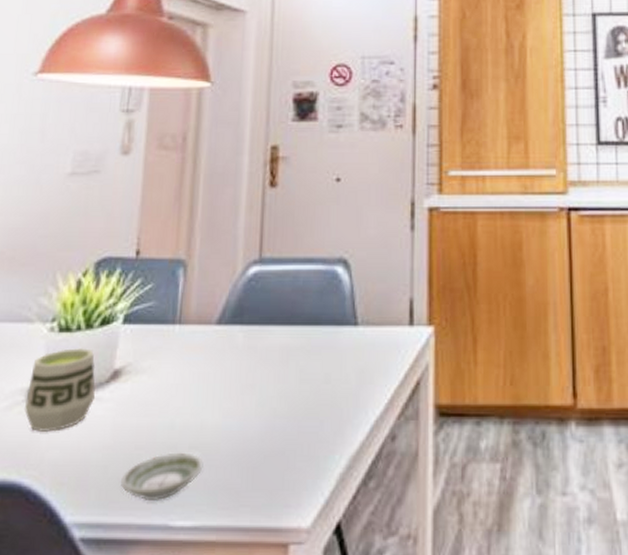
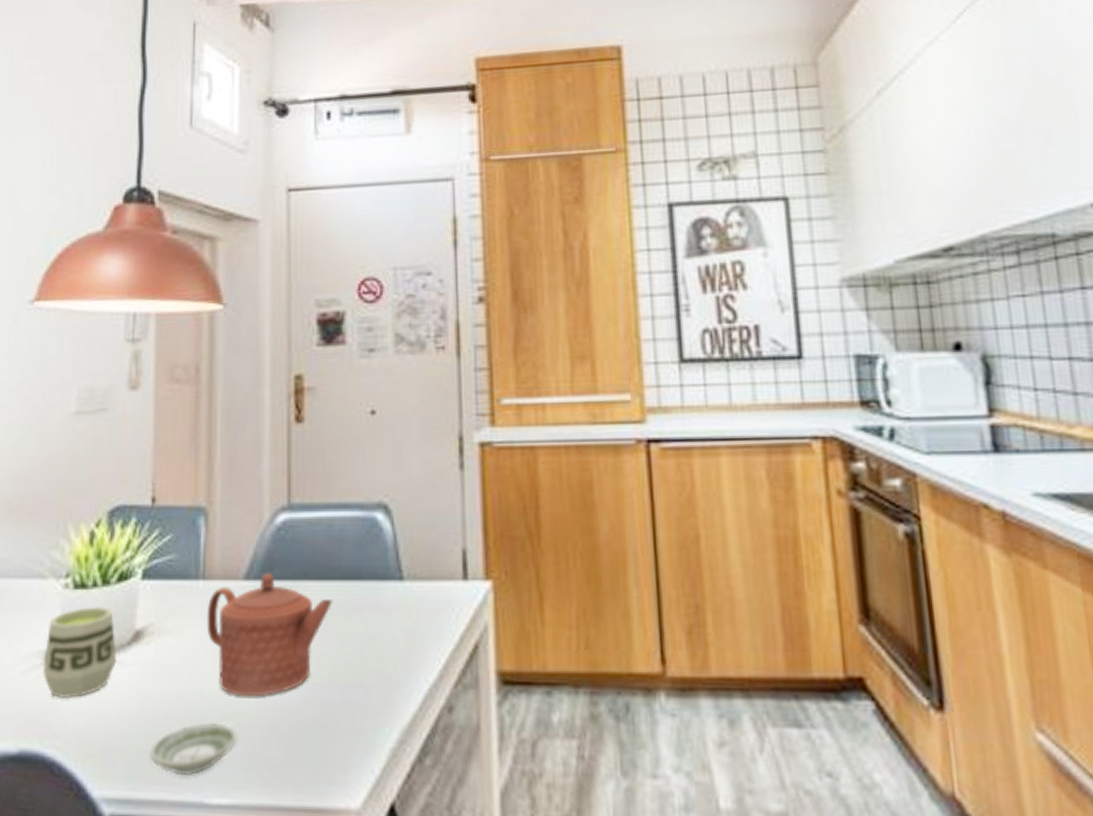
teapot: none [180,318,295,429] -> present [206,572,333,697]

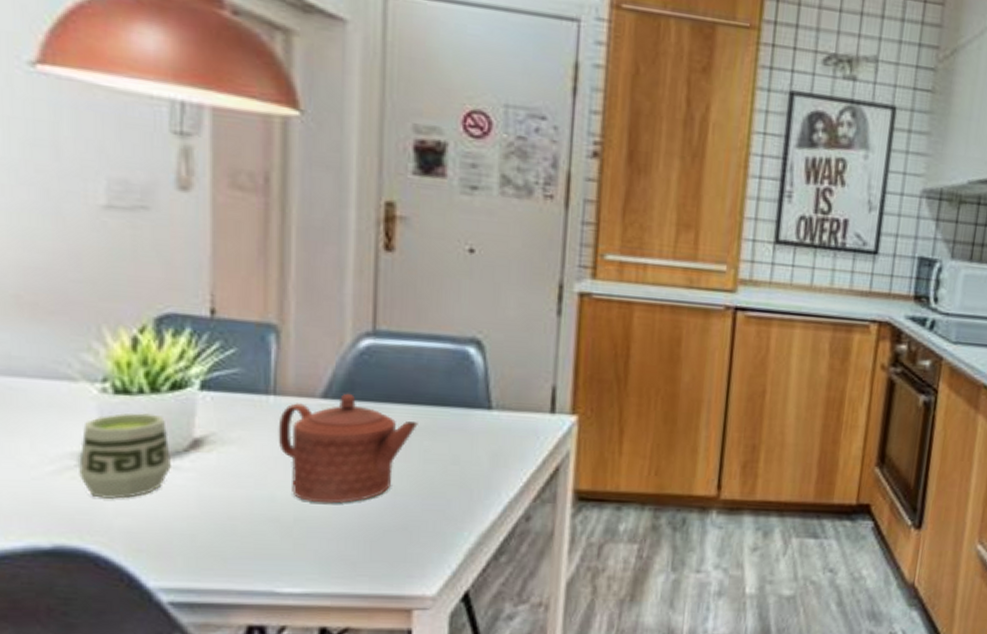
saucer: present [150,722,238,777] -> none [214,524,313,570]

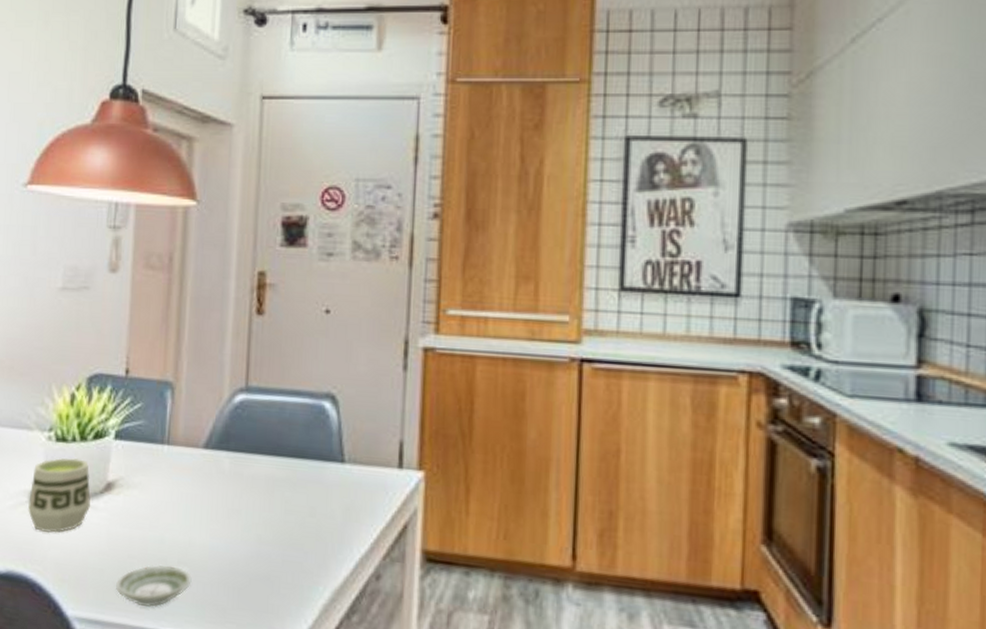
saucer: none [214,524,313,570] -> present [116,564,192,608]
teapot: present [278,393,418,504] -> none [169,444,281,550]

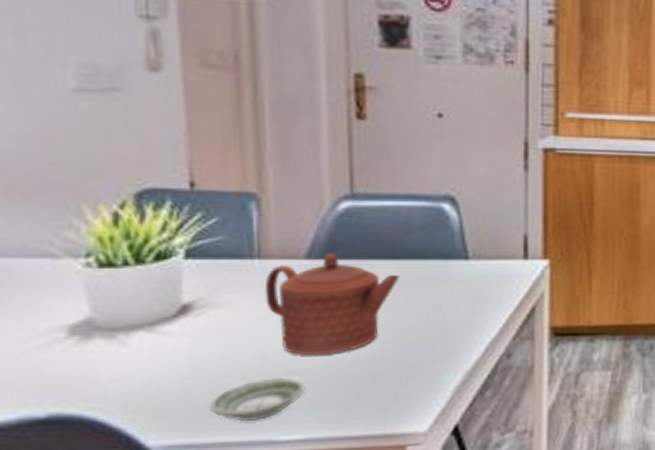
cup: present [28,457,91,533] -> none [67,283,161,367]
teapot: none [169,444,281,550] -> present [264,253,400,356]

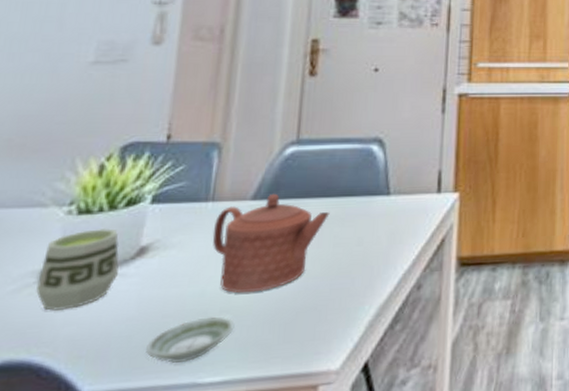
cup: none [67,283,161,367] -> present [36,227,119,311]

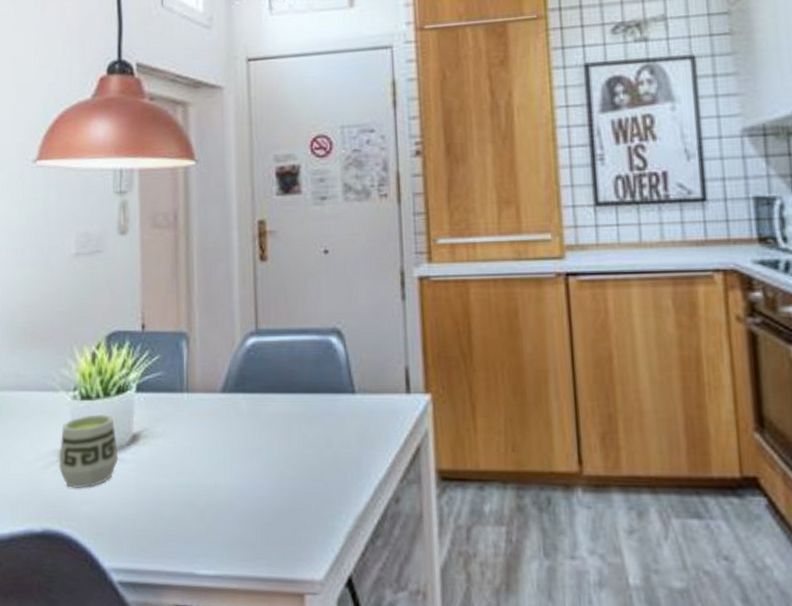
saucer: present [146,316,235,363] -> none [149,509,220,552]
teapot: present [212,193,330,294] -> none [191,387,296,489]

